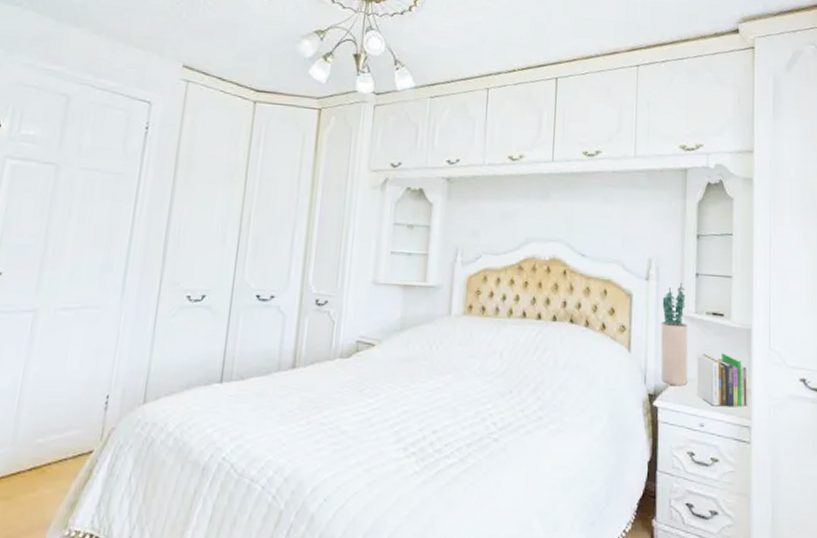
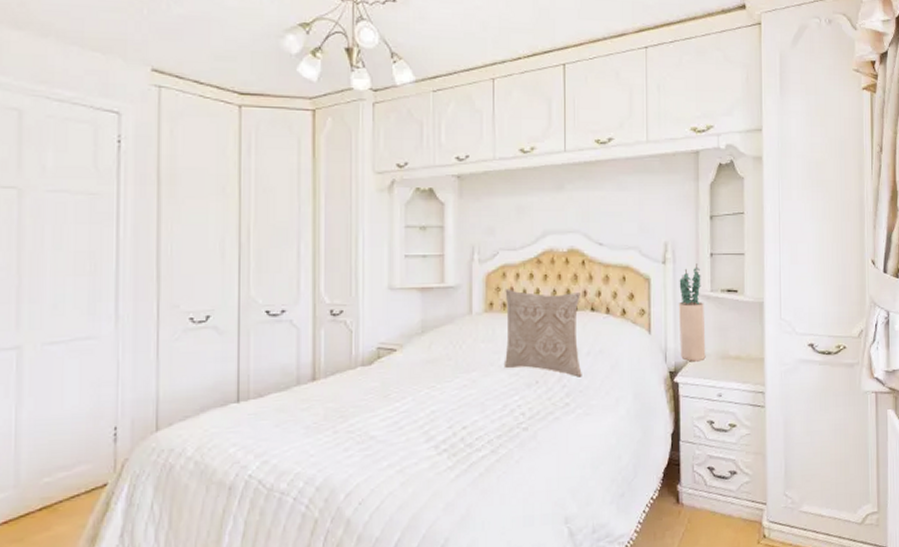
pillow: none [478,292,560,391] -> present [503,288,582,377]
books: present [696,353,747,408] -> none [713,327,761,377]

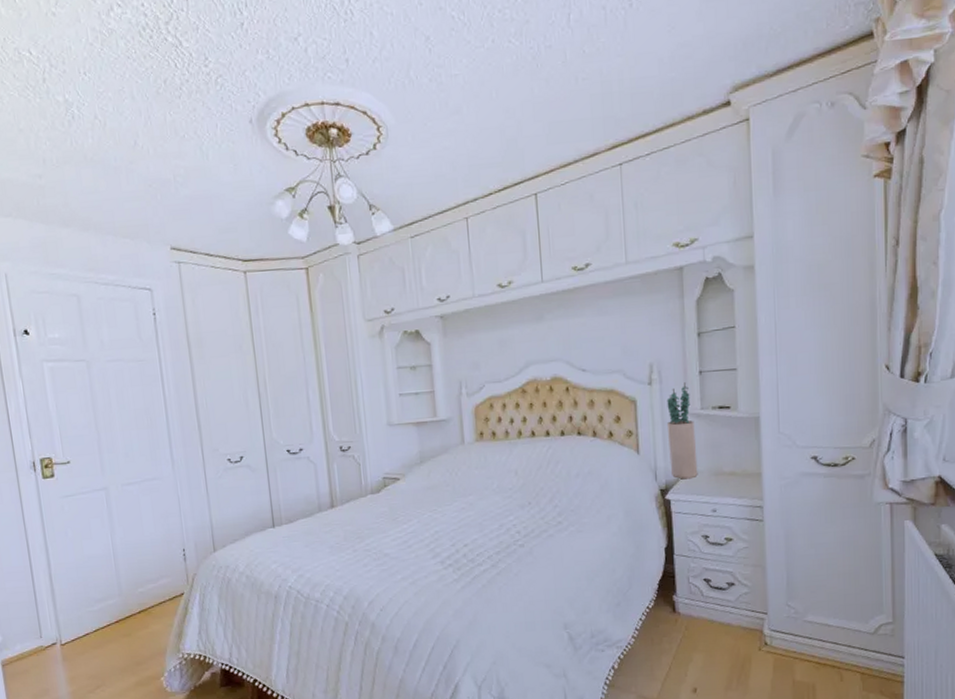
pillow: present [503,288,582,377] -> none [493,418,573,498]

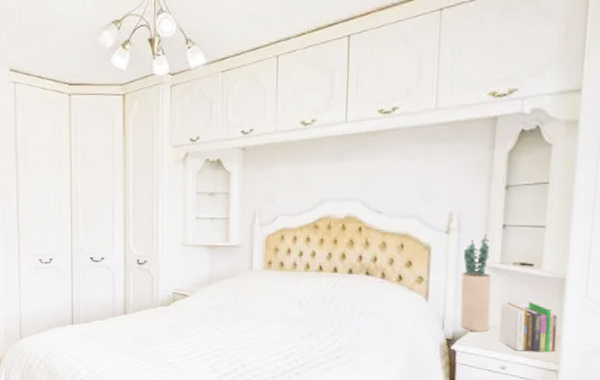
books: none [705,443,758,493] -> present [499,302,557,353]

